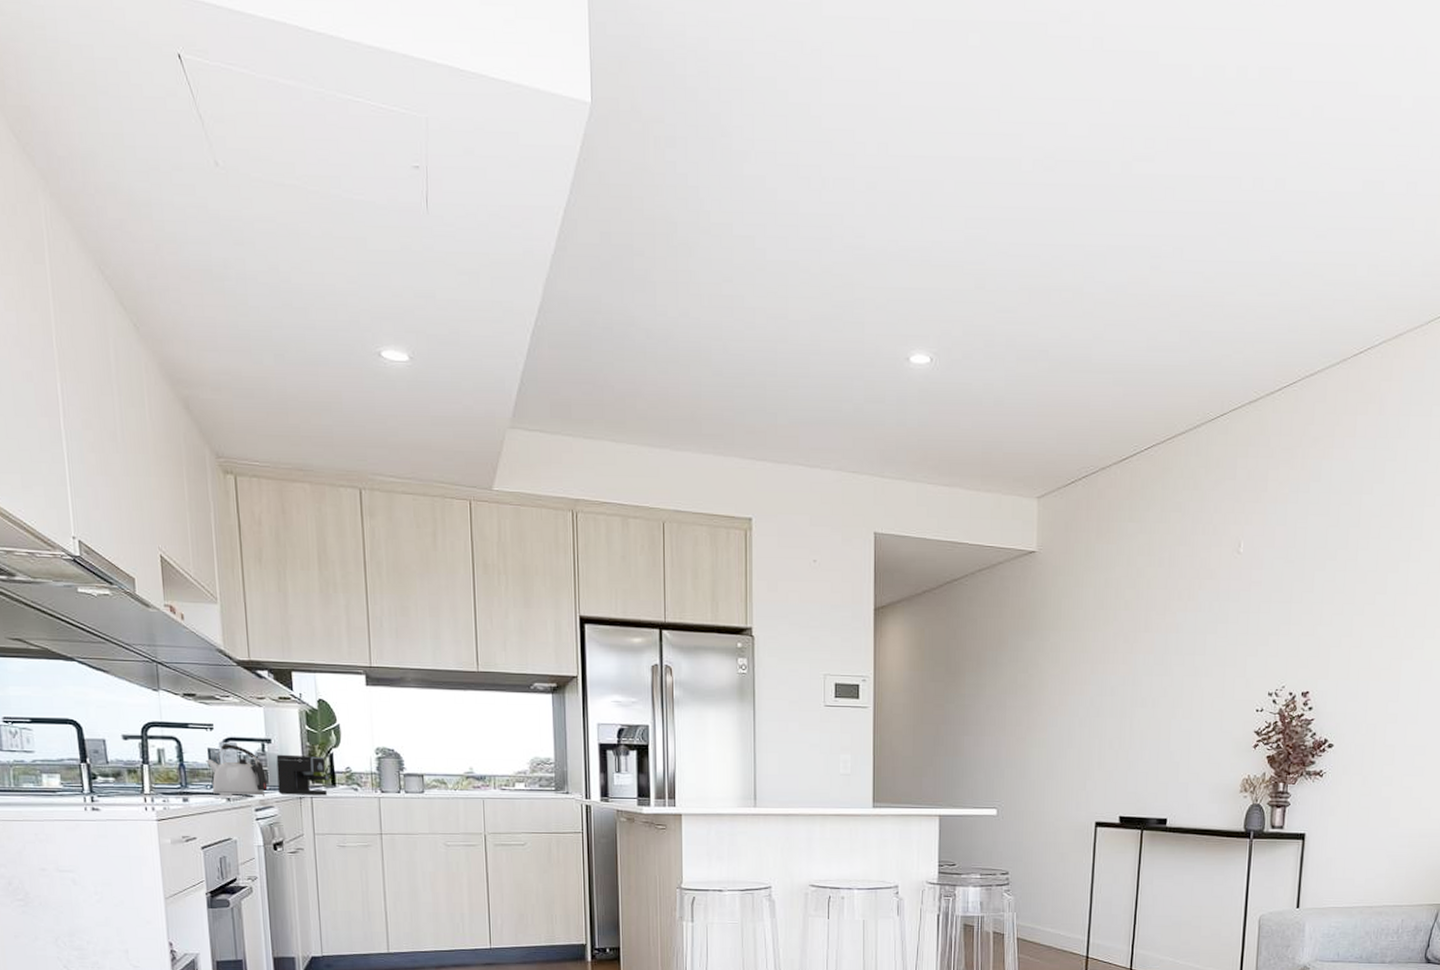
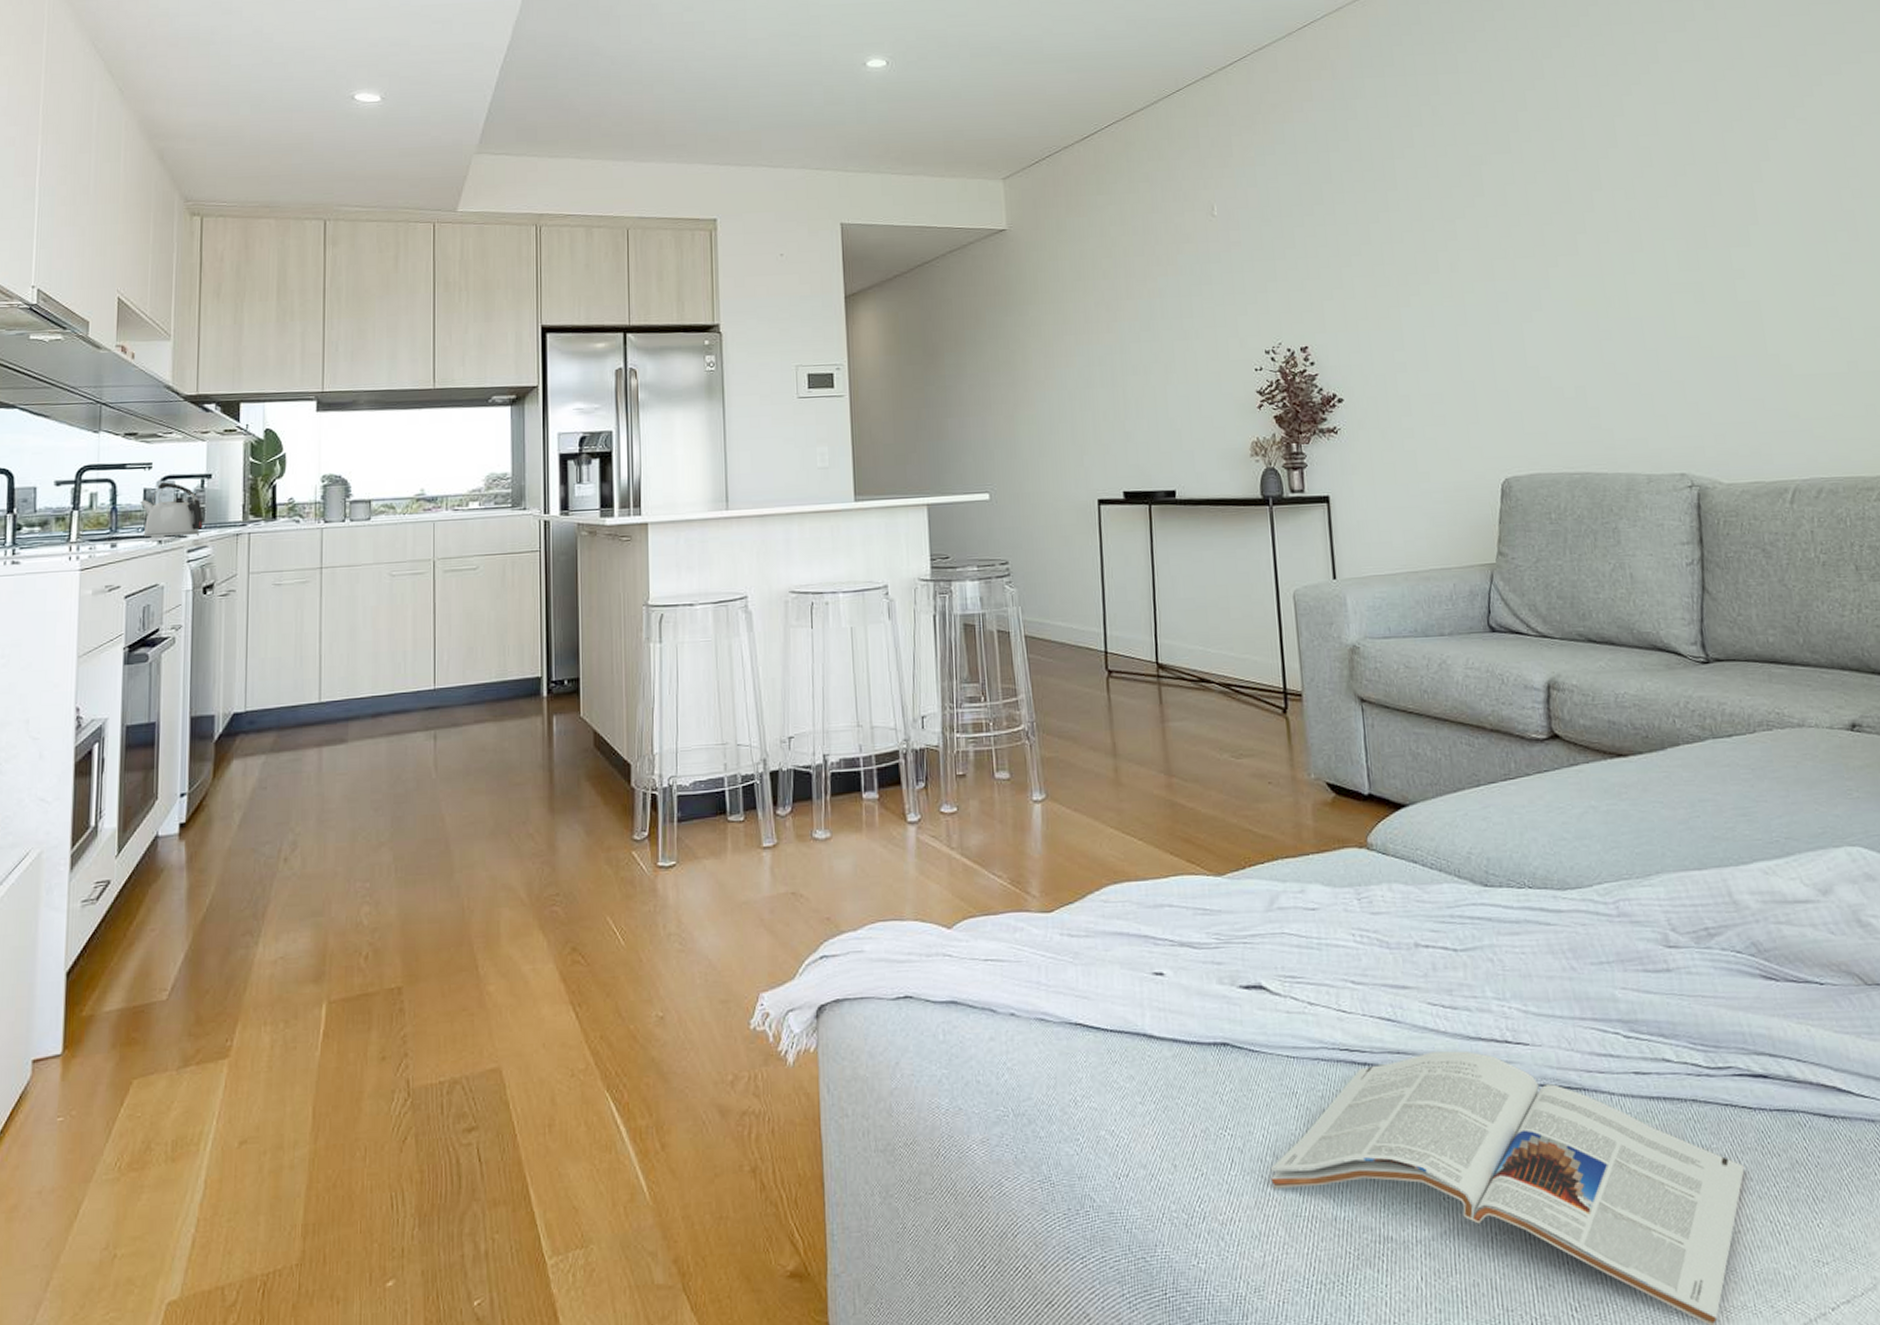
coffee maker: present [276,754,330,796] -> none [214,488,271,533]

